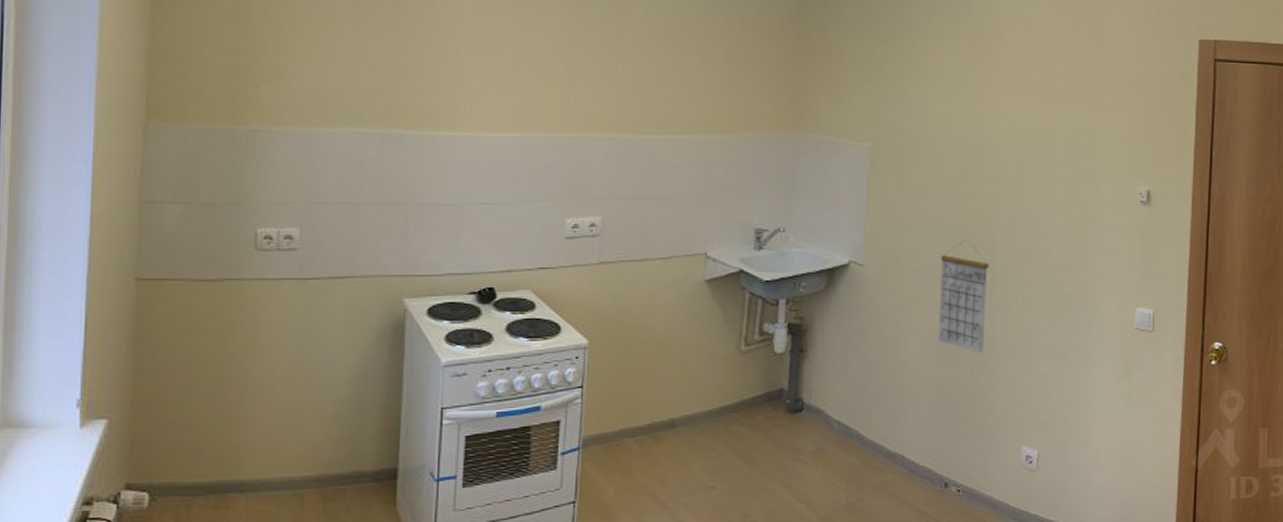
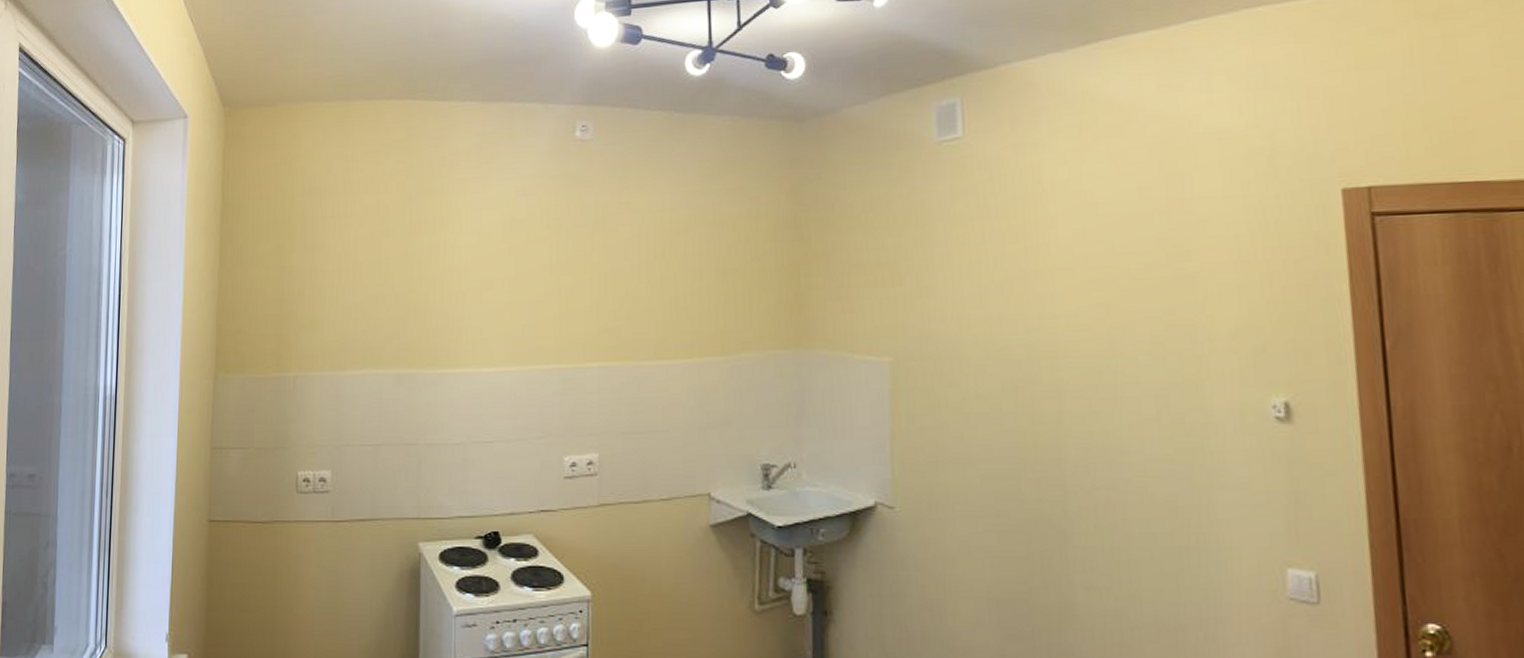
calendar: present [938,240,989,354] -> none [991,475,1062,626]

